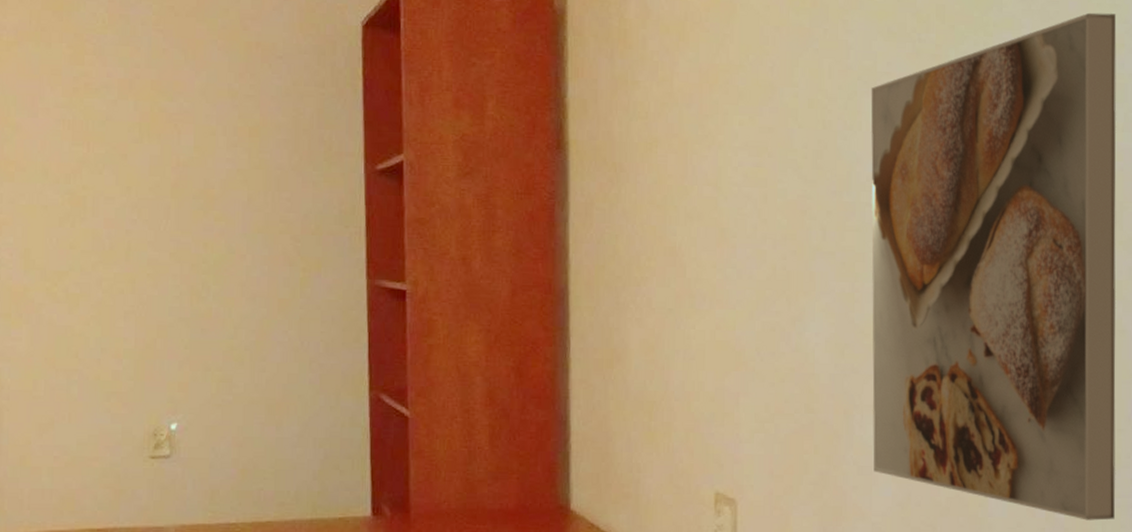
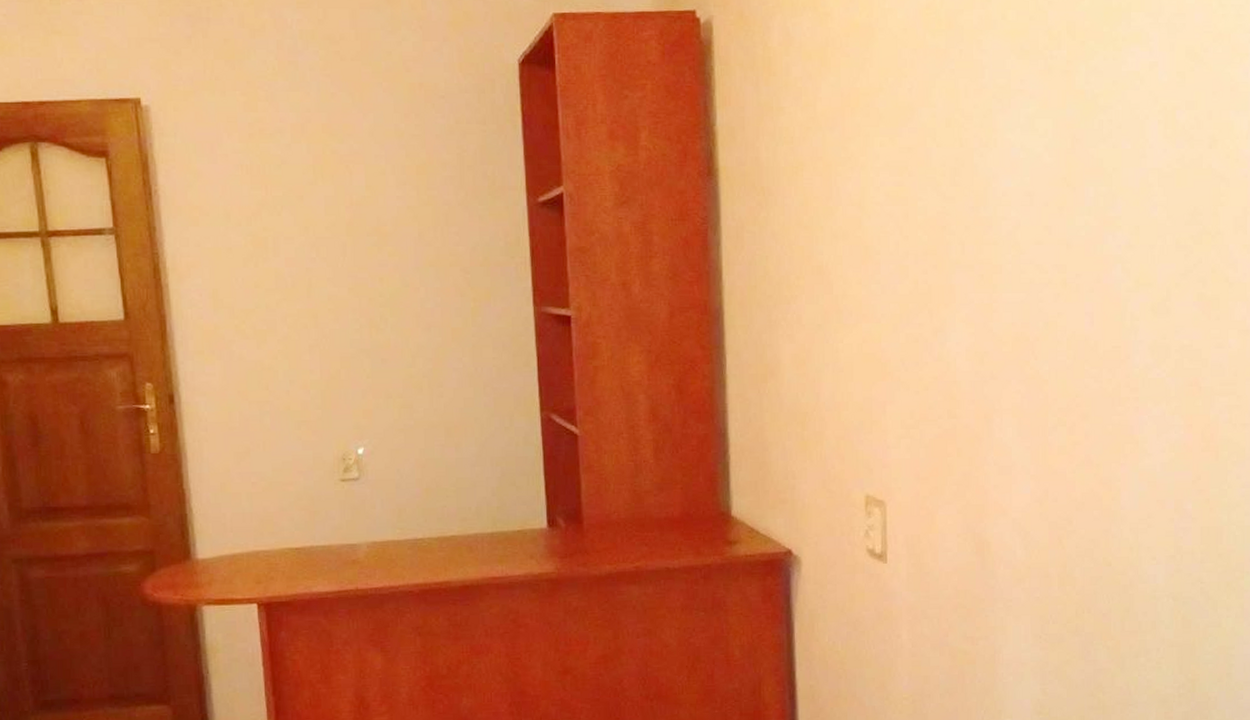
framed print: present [871,12,1117,521] -> none [1005,23,1241,510]

